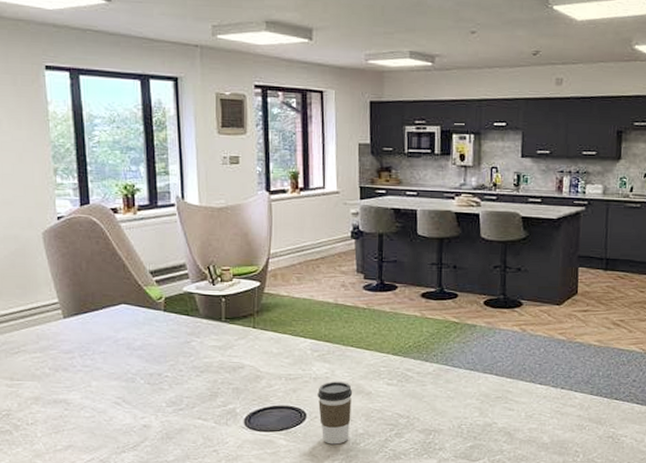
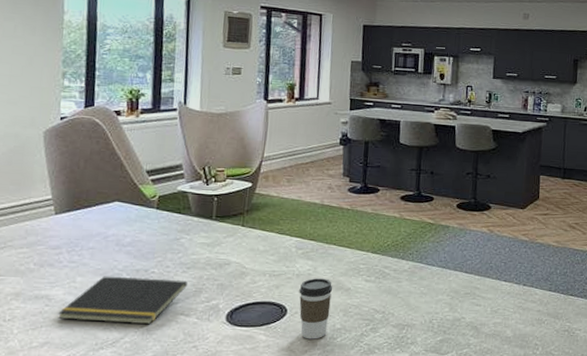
notepad: none [77,380,203,429] -> present [57,276,188,325]

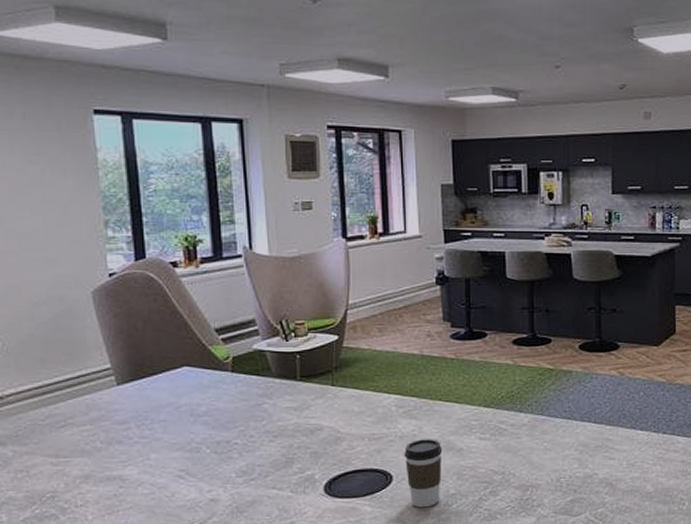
notepad: present [57,276,188,325] -> none [133,450,277,503]

